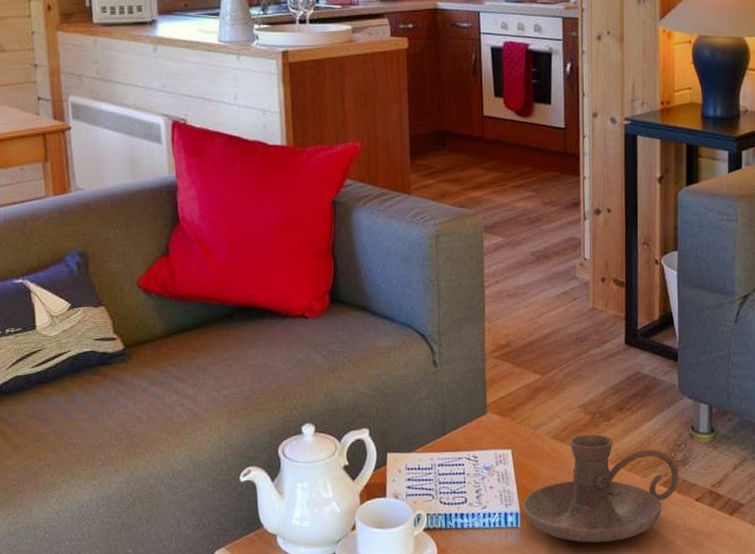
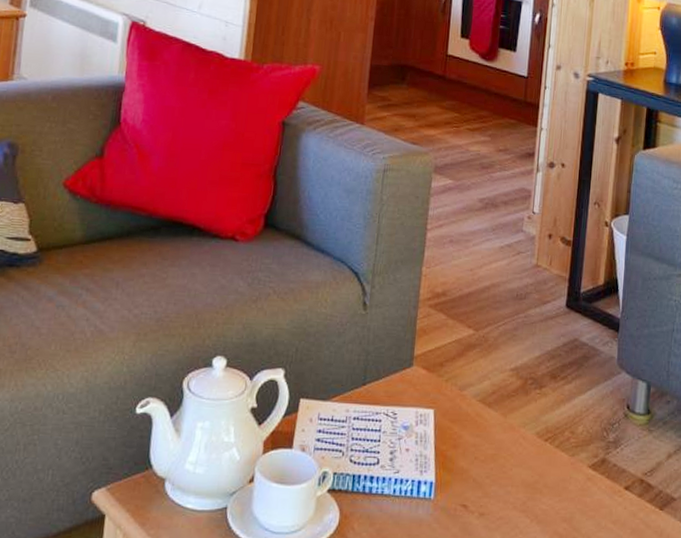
candle holder: present [522,433,679,543] -> none [438,400,609,526]

